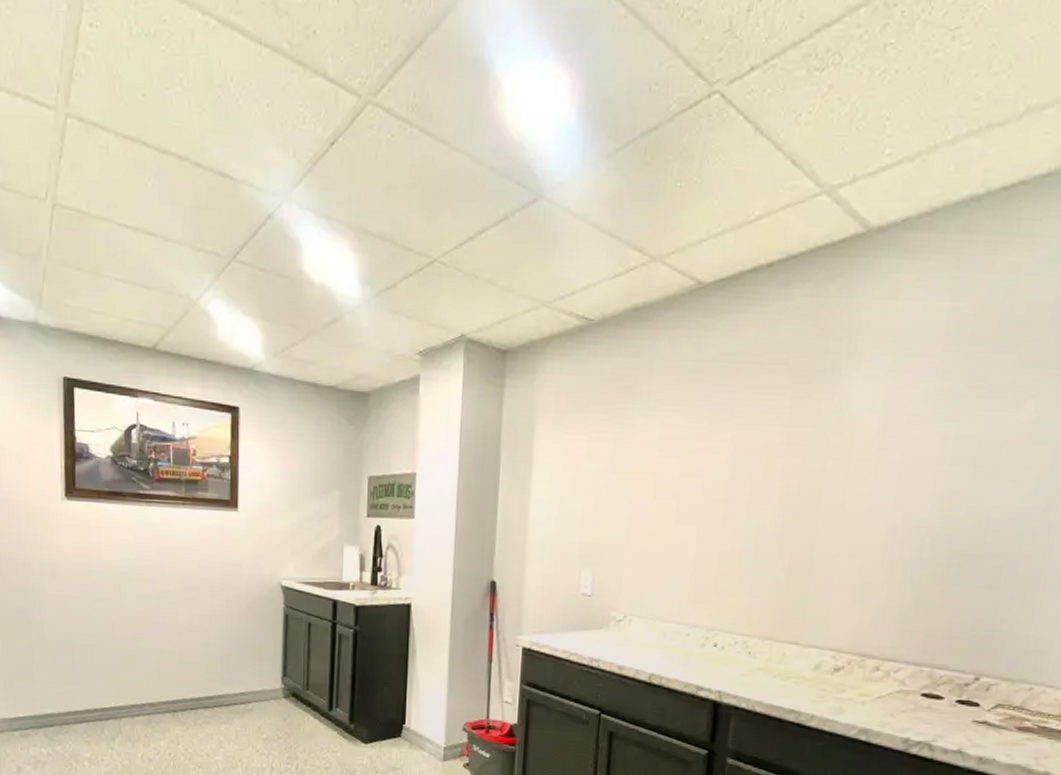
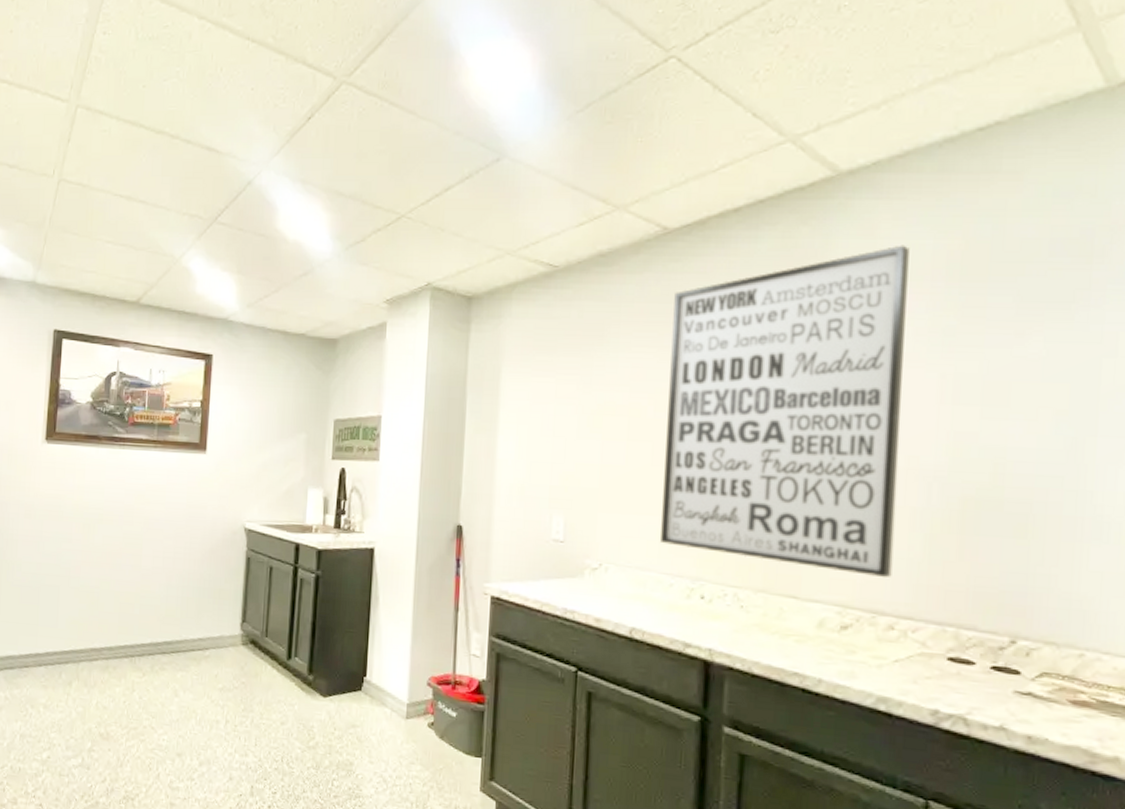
wall art: none [680,306,928,626] -> present [661,245,910,578]

